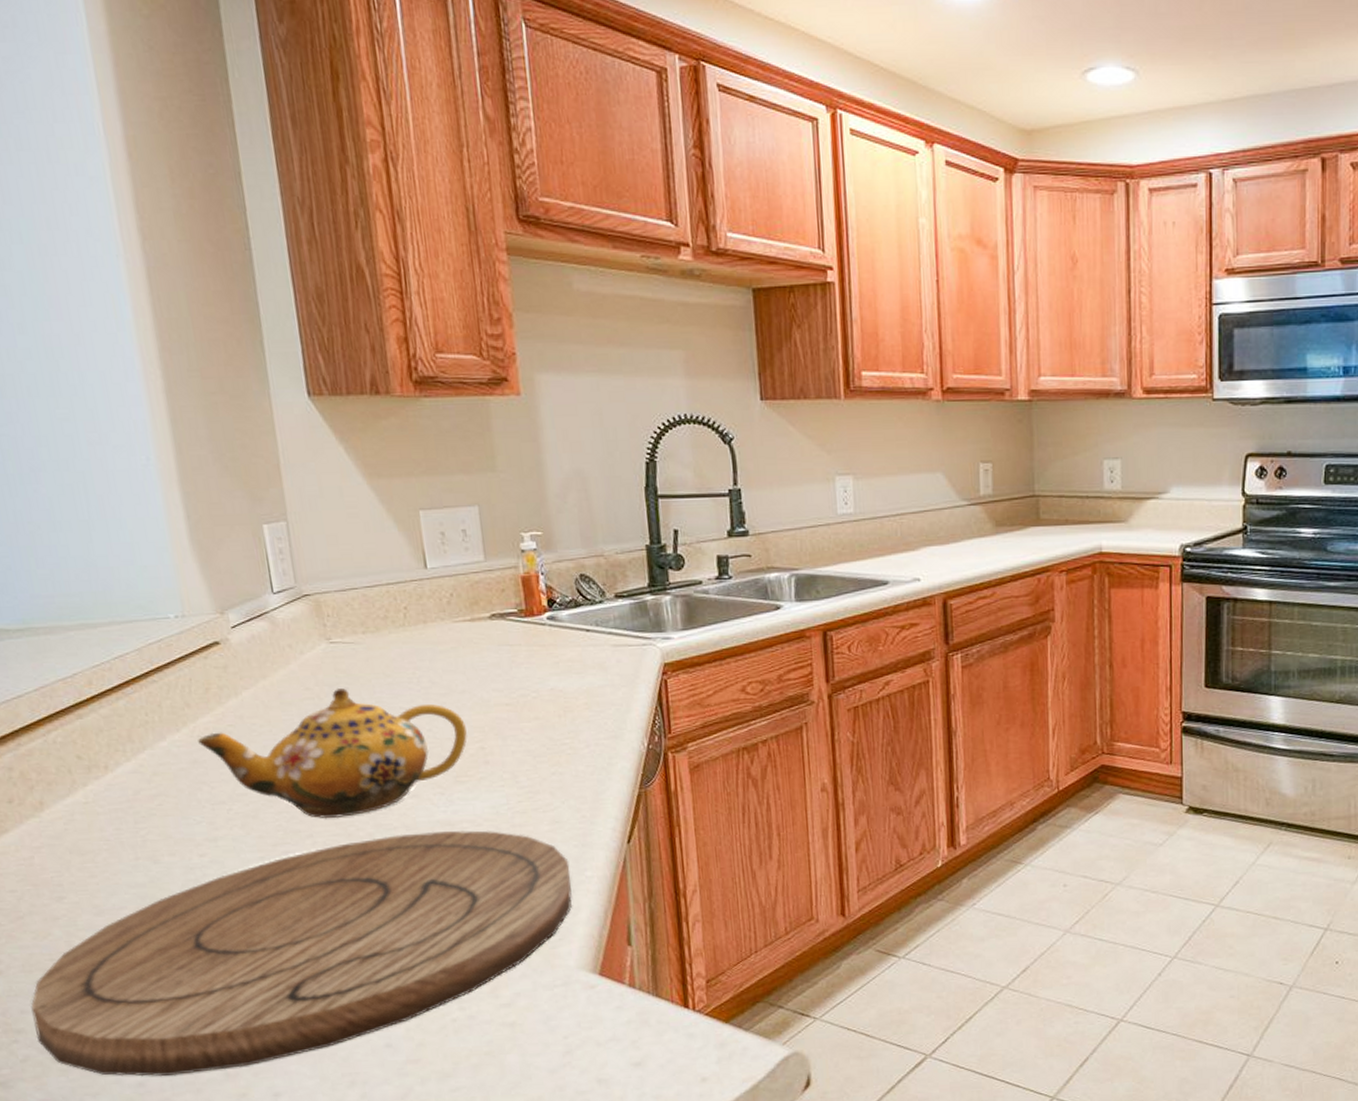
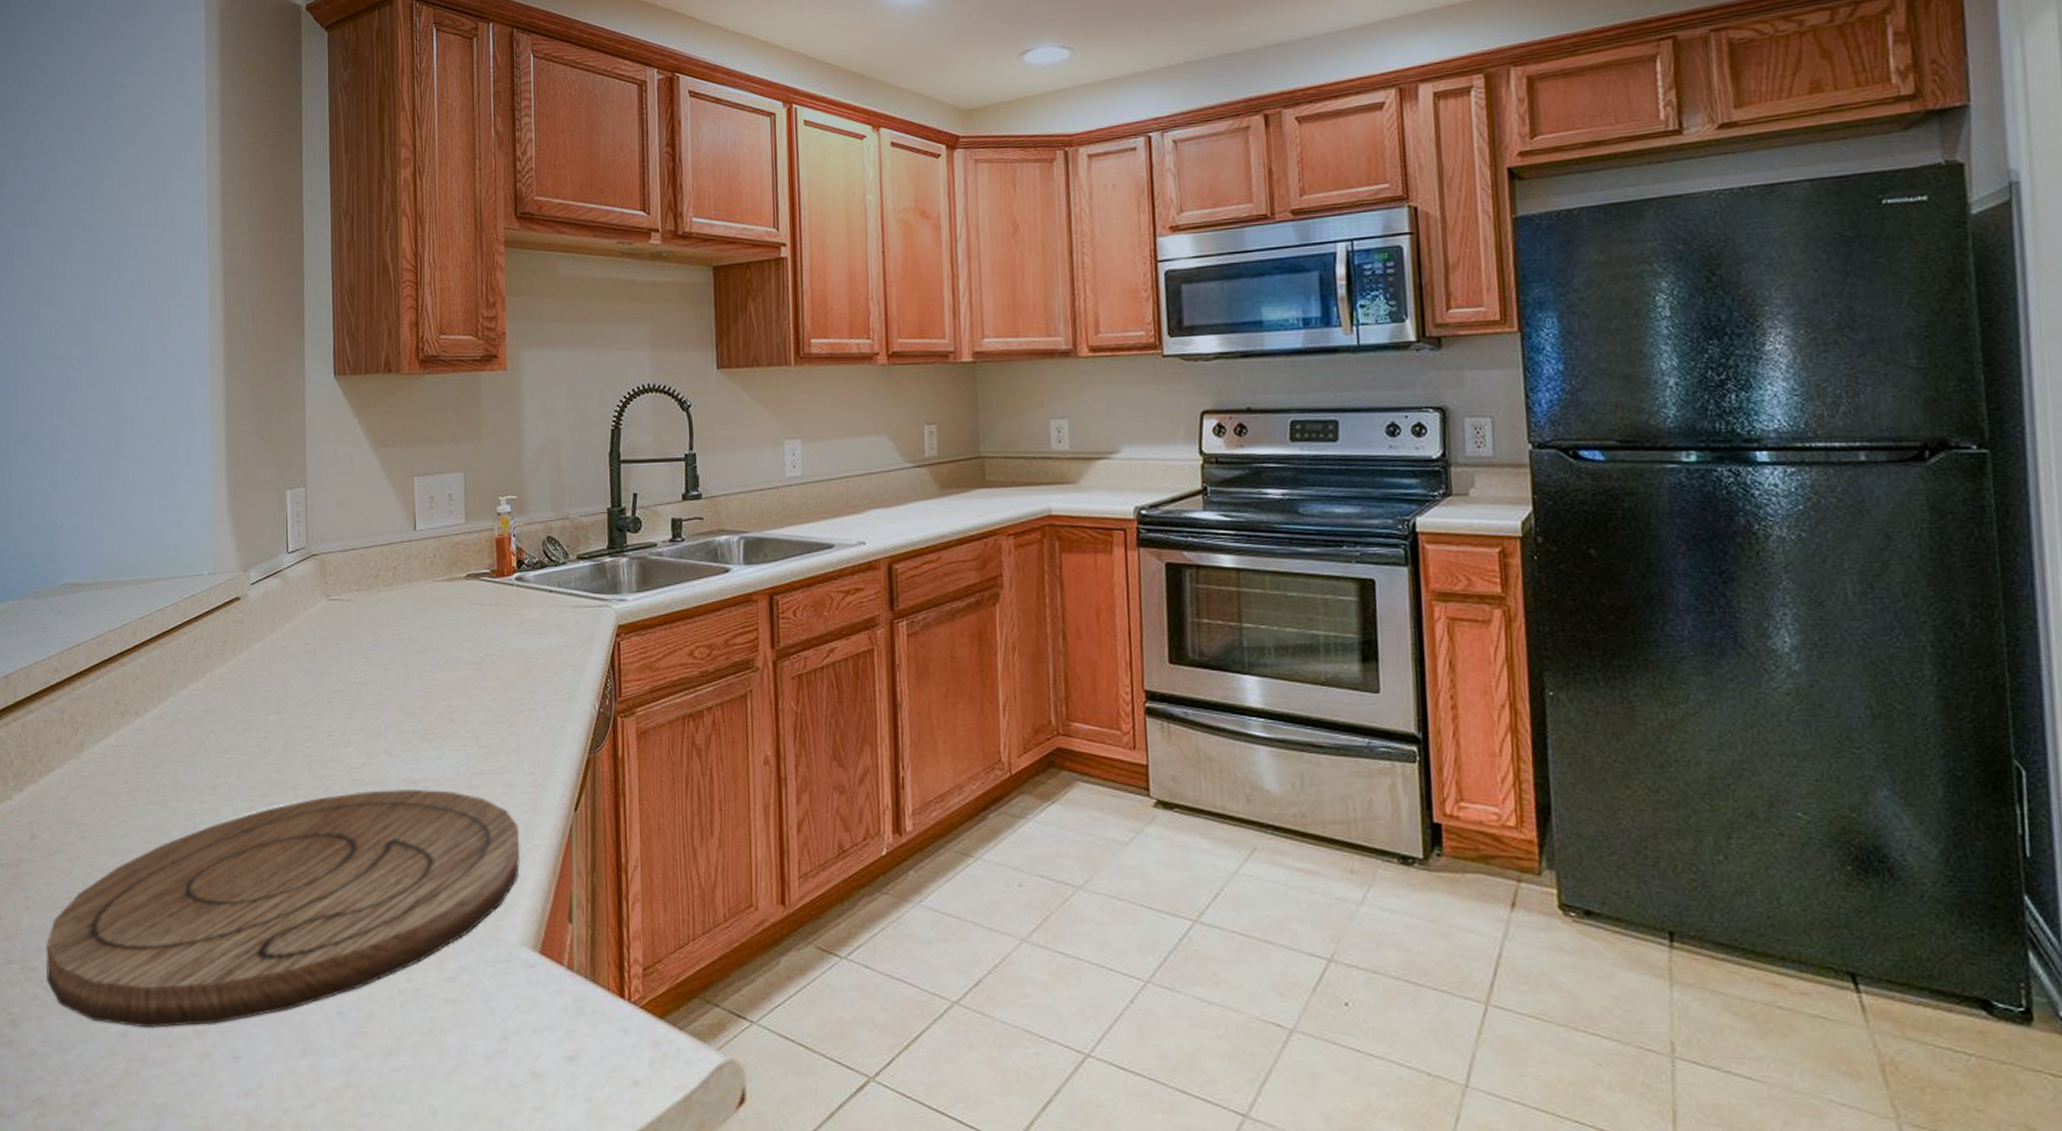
teapot: present [198,687,467,819] -> none [212,642,437,772]

